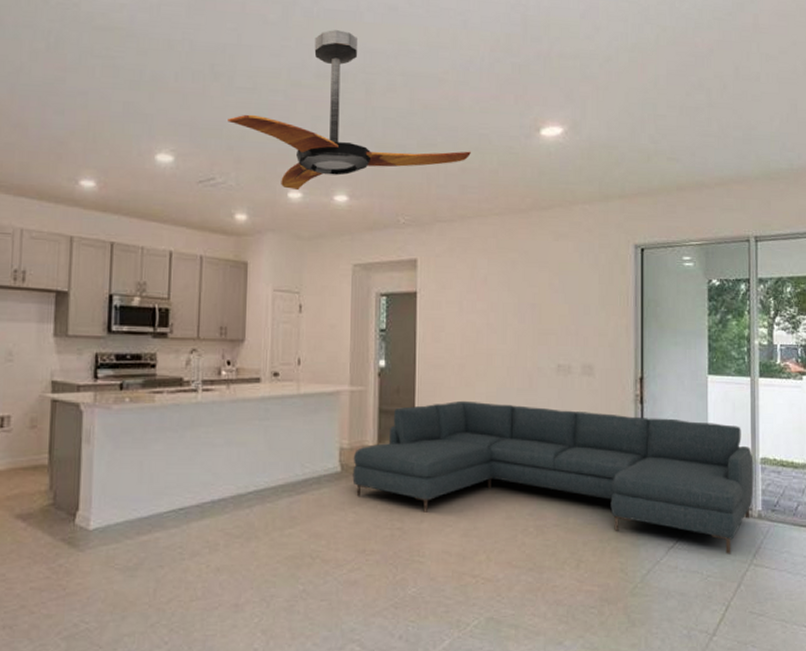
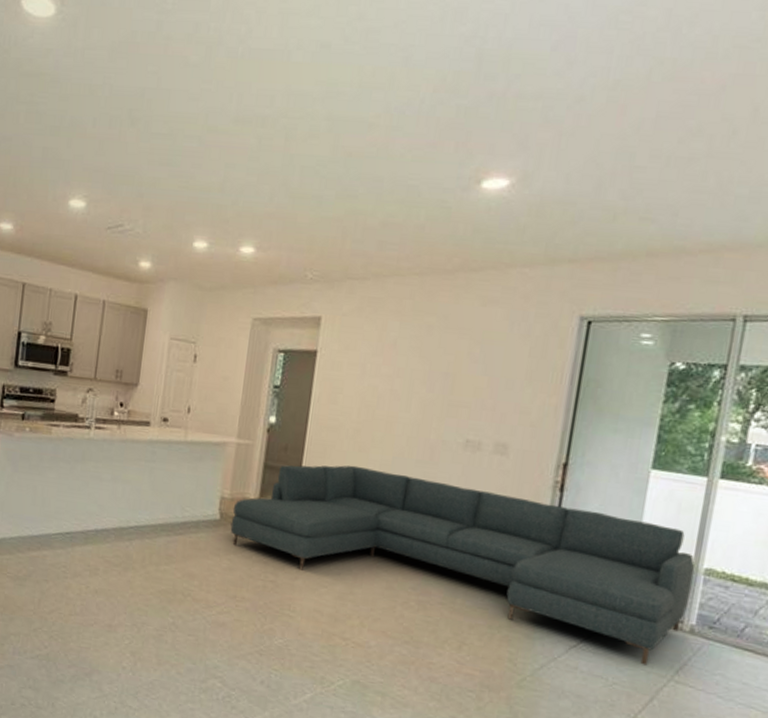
ceiling fan: present [228,30,471,191] -> none [140,71,396,240]

